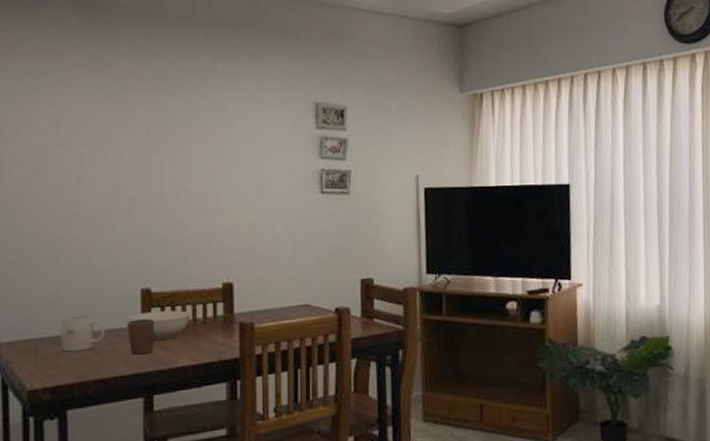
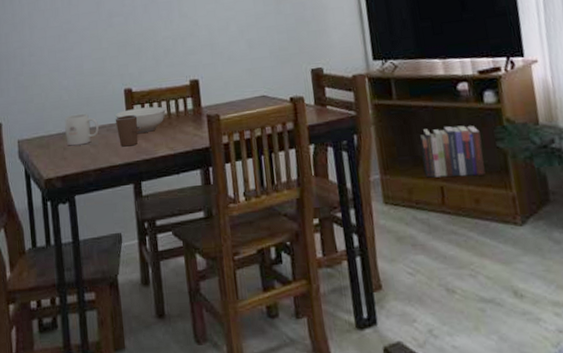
books: none [464,344,524,396] -> present [419,125,486,178]

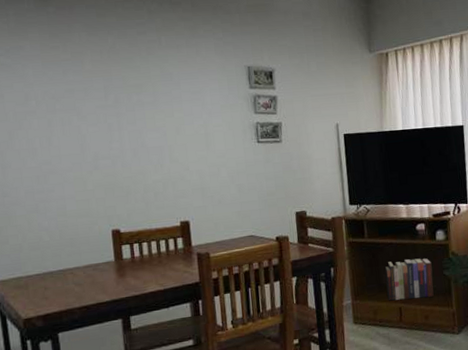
mug: present [64,113,99,146] -> none [45,253,84,286]
bowl: present [115,106,166,133] -> none [102,246,156,272]
cup: present [115,114,141,147] -> none [101,254,130,285]

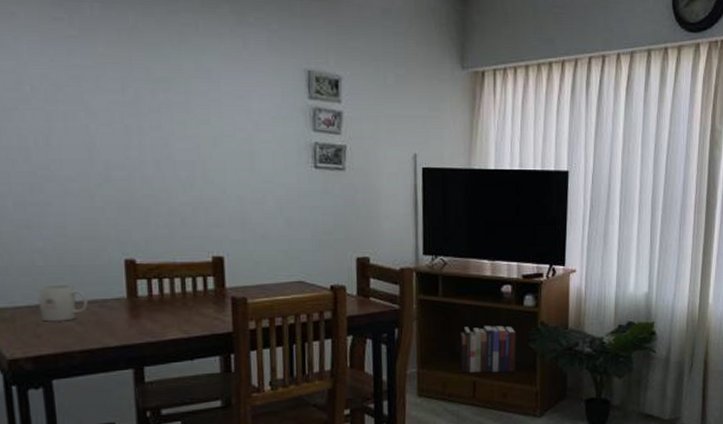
mug: none [45,253,84,286] -> present [38,284,88,322]

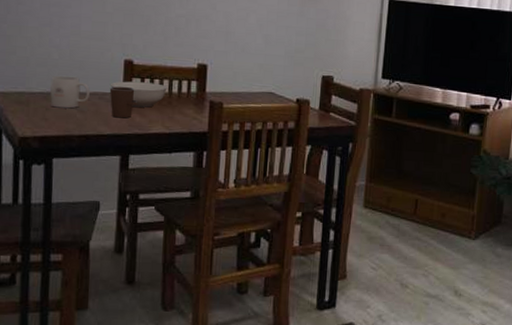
cup: none [110,289,146,327] -> present [109,86,137,119]
bowl: none [112,283,180,312] -> present [111,81,167,108]
books: present [459,325,516,373] -> none [404,148,460,194]

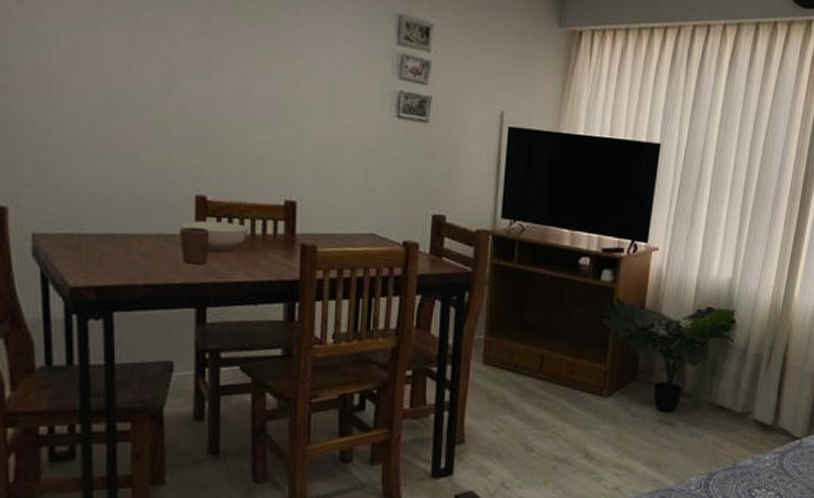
mug: present [50,75,90,109] -> none [106,213,155,253]

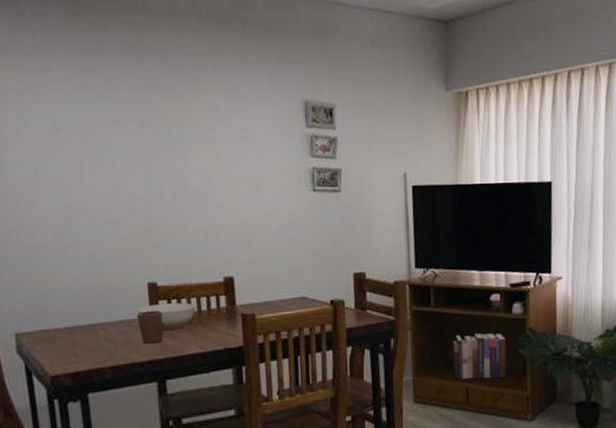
books: none [528,296,590,348] -> present [451,333,507,380]

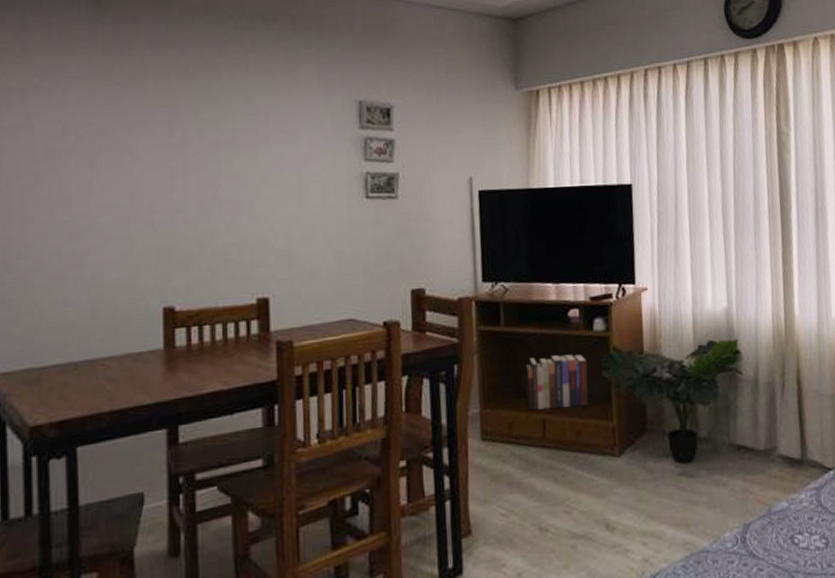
cup: present [136,310,167,344] -> none [146,340,184,382]
bowl: present [137,303,196,330] -> none [148,330,221,364]

